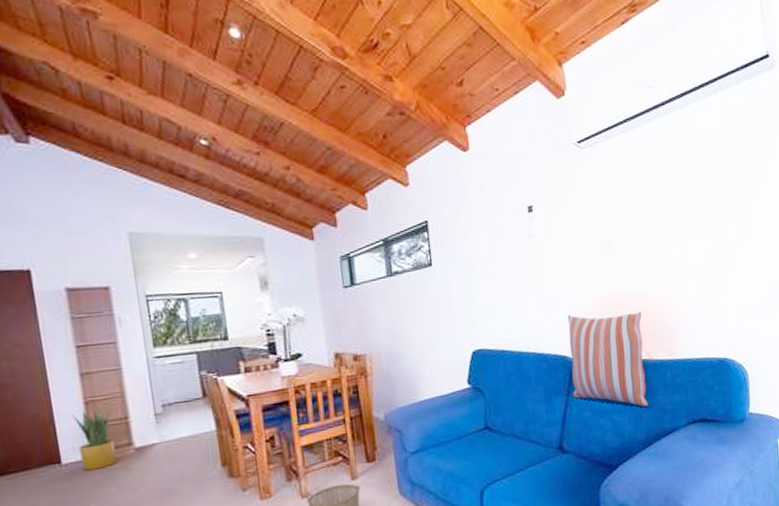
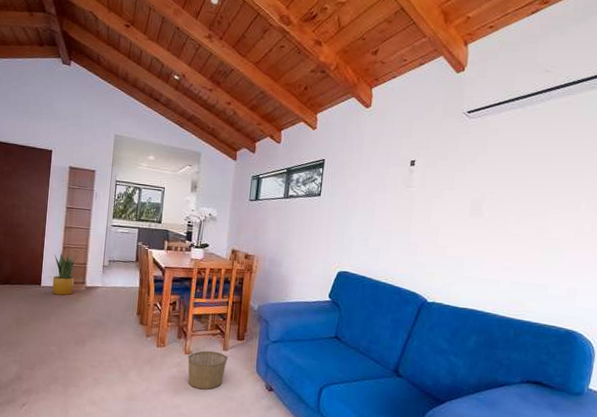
pillow: present [567,312,649,407] -> none [417,258,497,357]

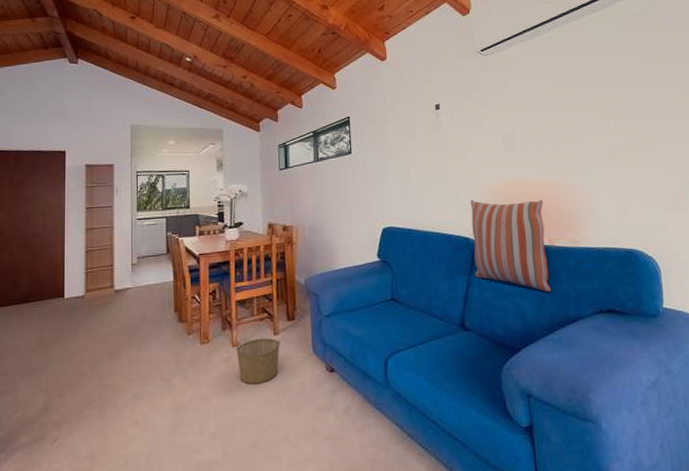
planter: present [52,253,78,296] -> none [77,256,103,305]
pillow: none [417,258,497,357] -> present [470,199,552,293]

